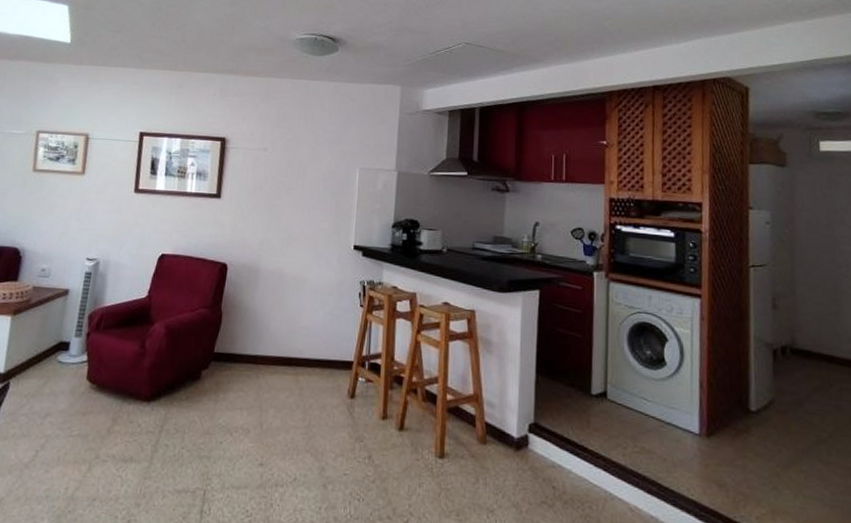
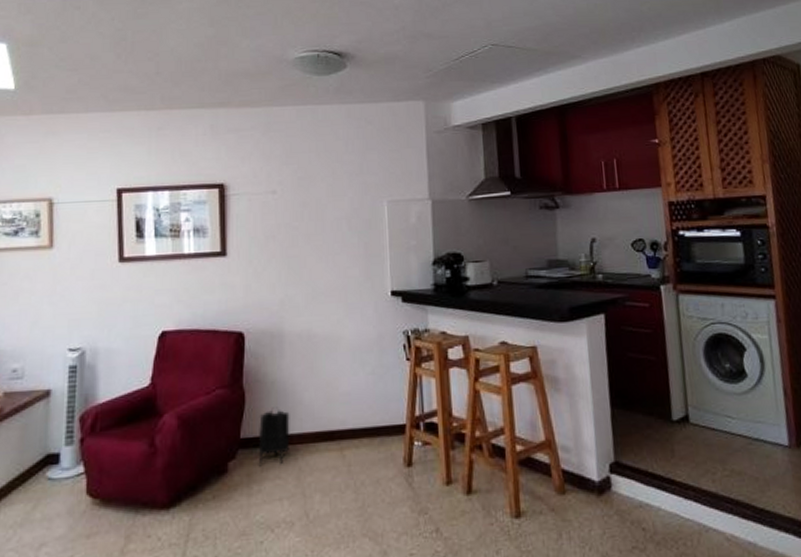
backpack: none [226,330,257,380] -> present [258,407,291,467]

